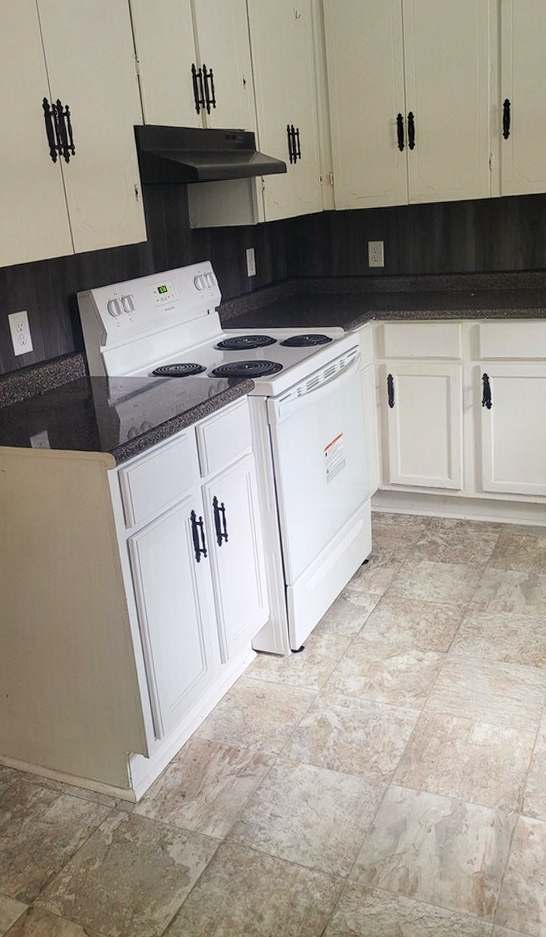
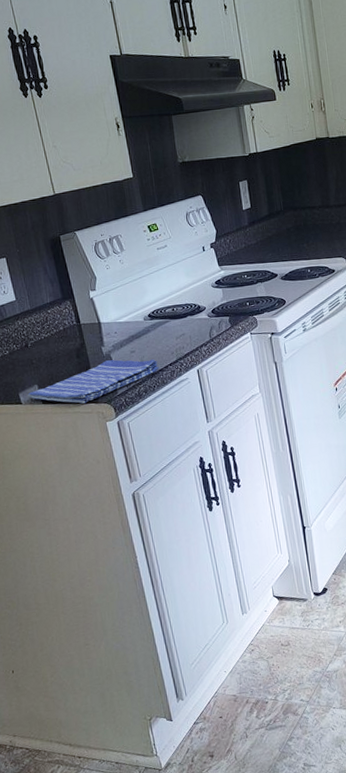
dish towel: none [37,412,159,451] -> present [27,359,159,404]

